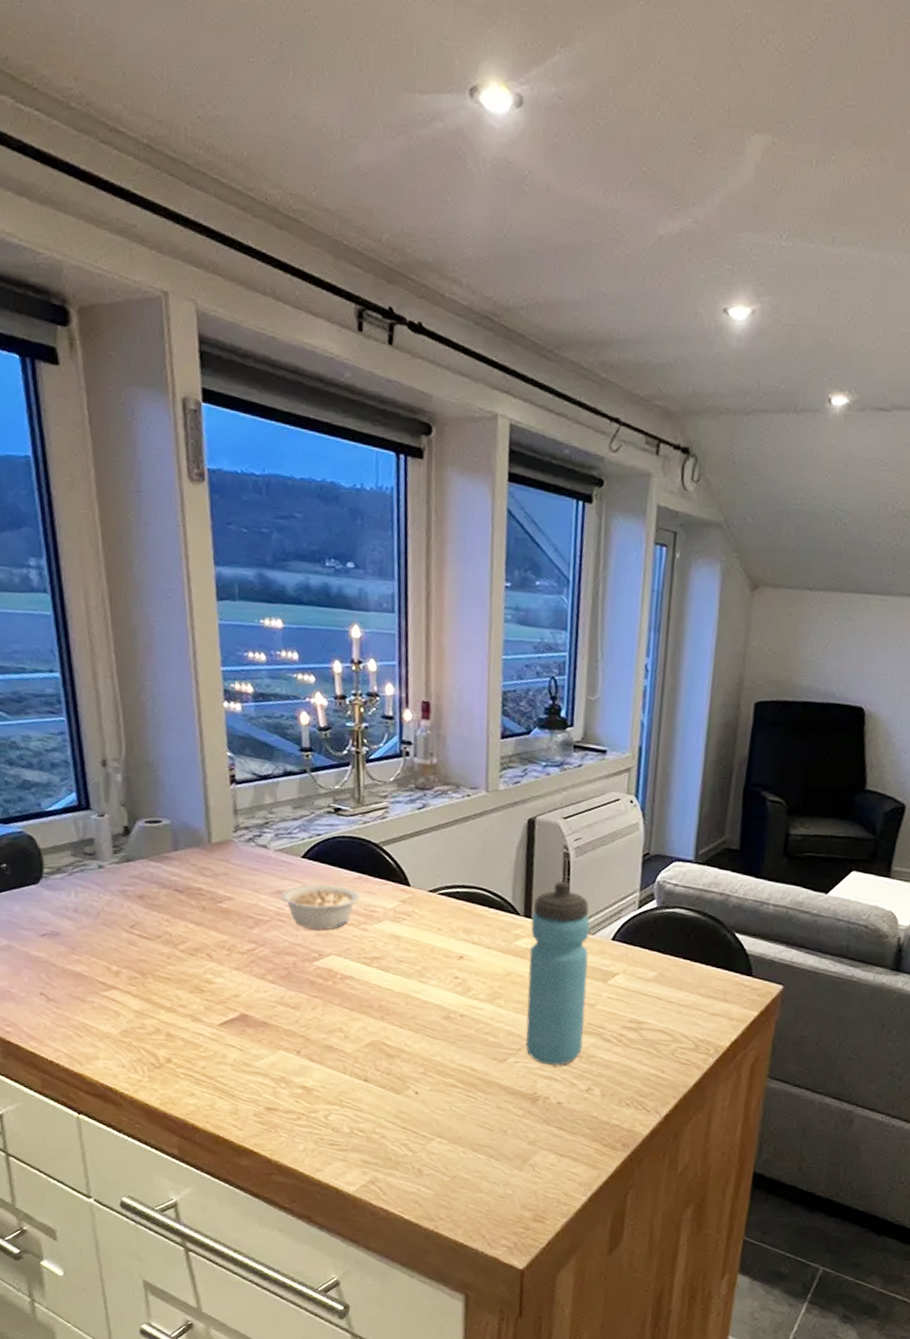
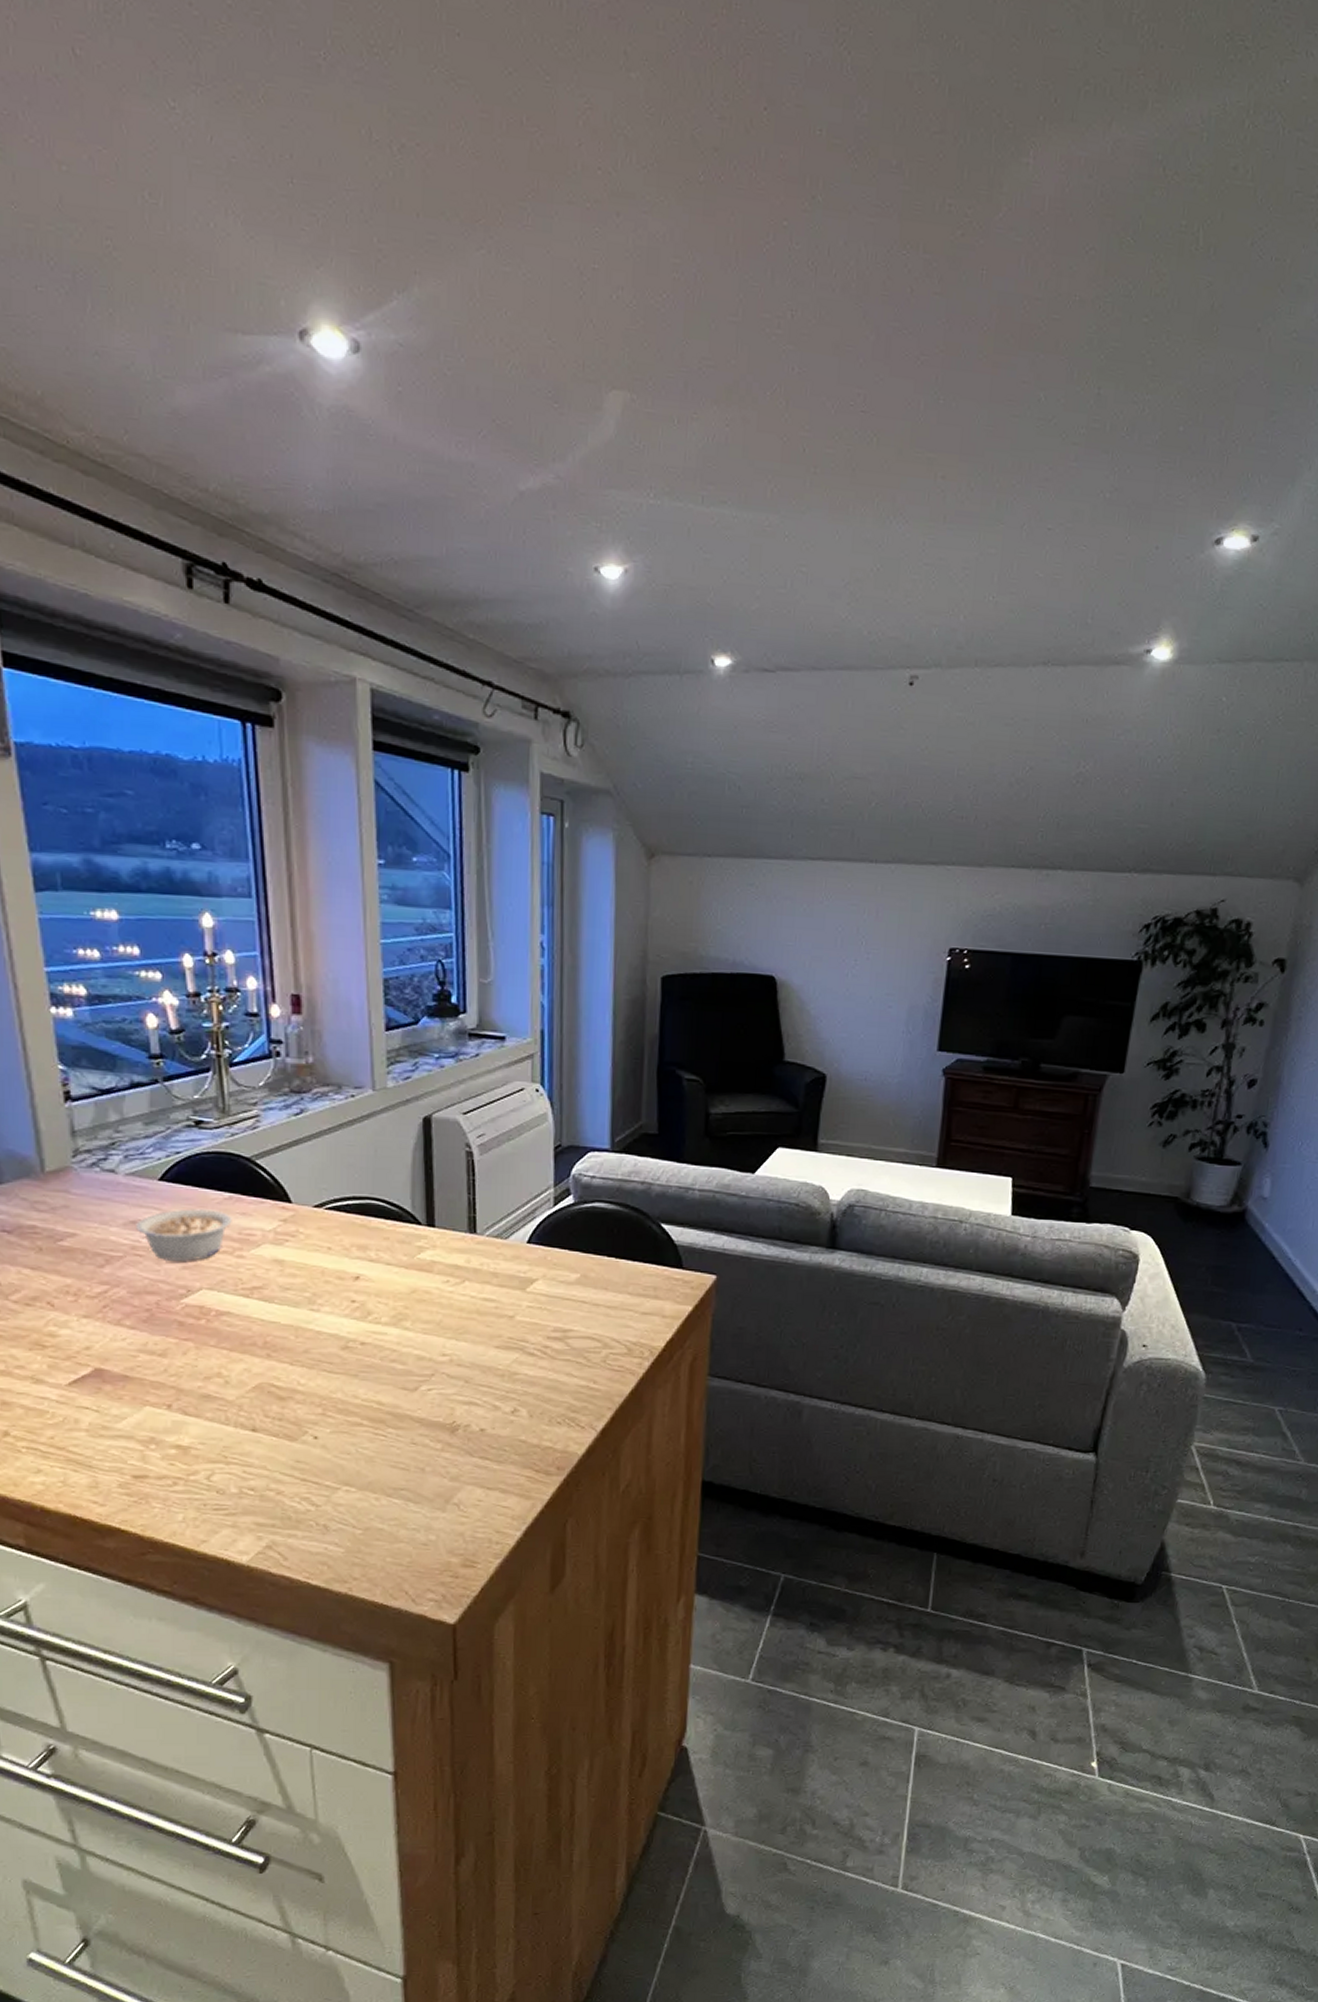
water bottle: present [526,881,590,1066] -> none [434,1183,505,1388]

